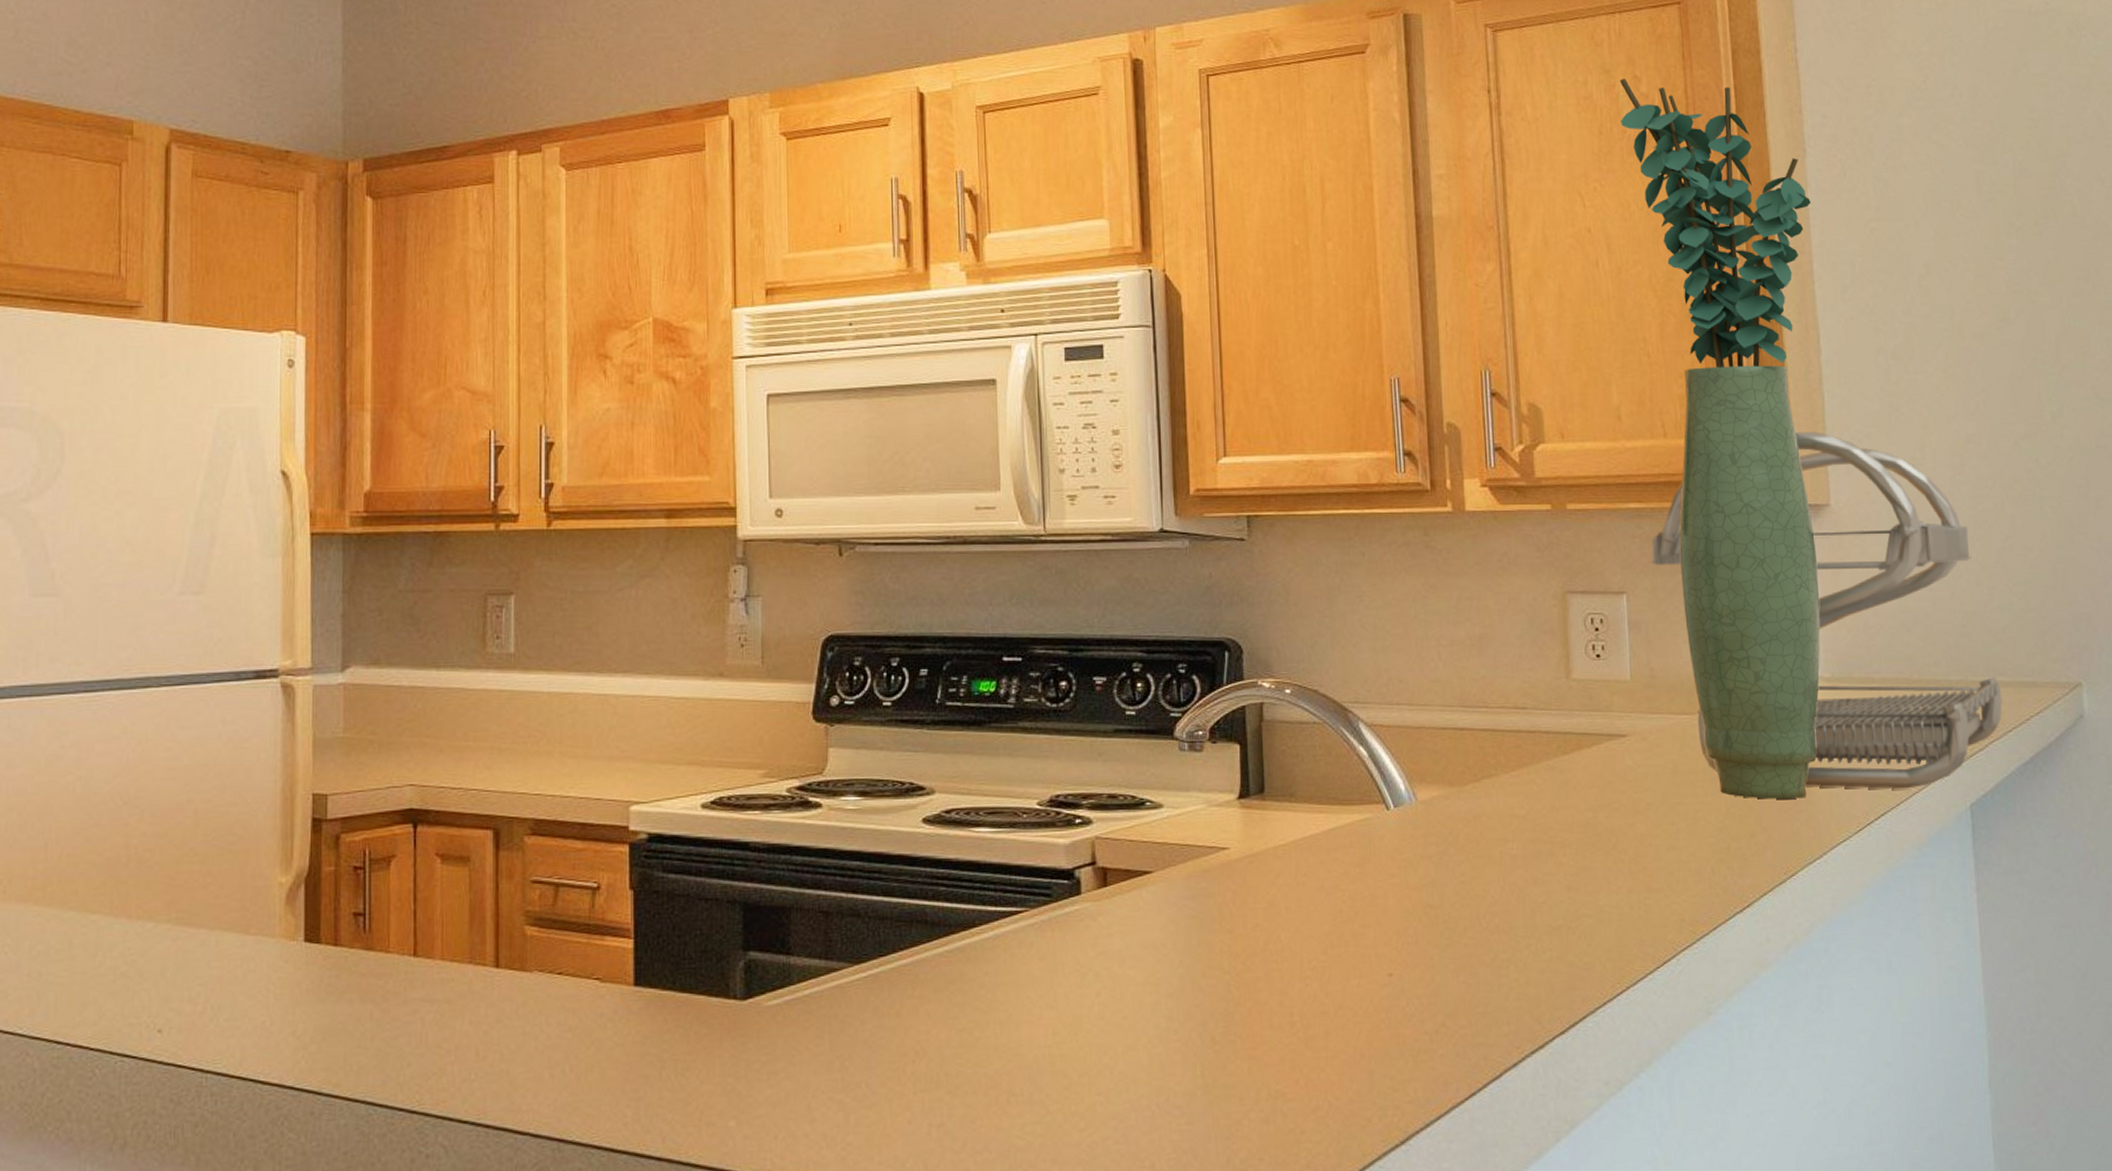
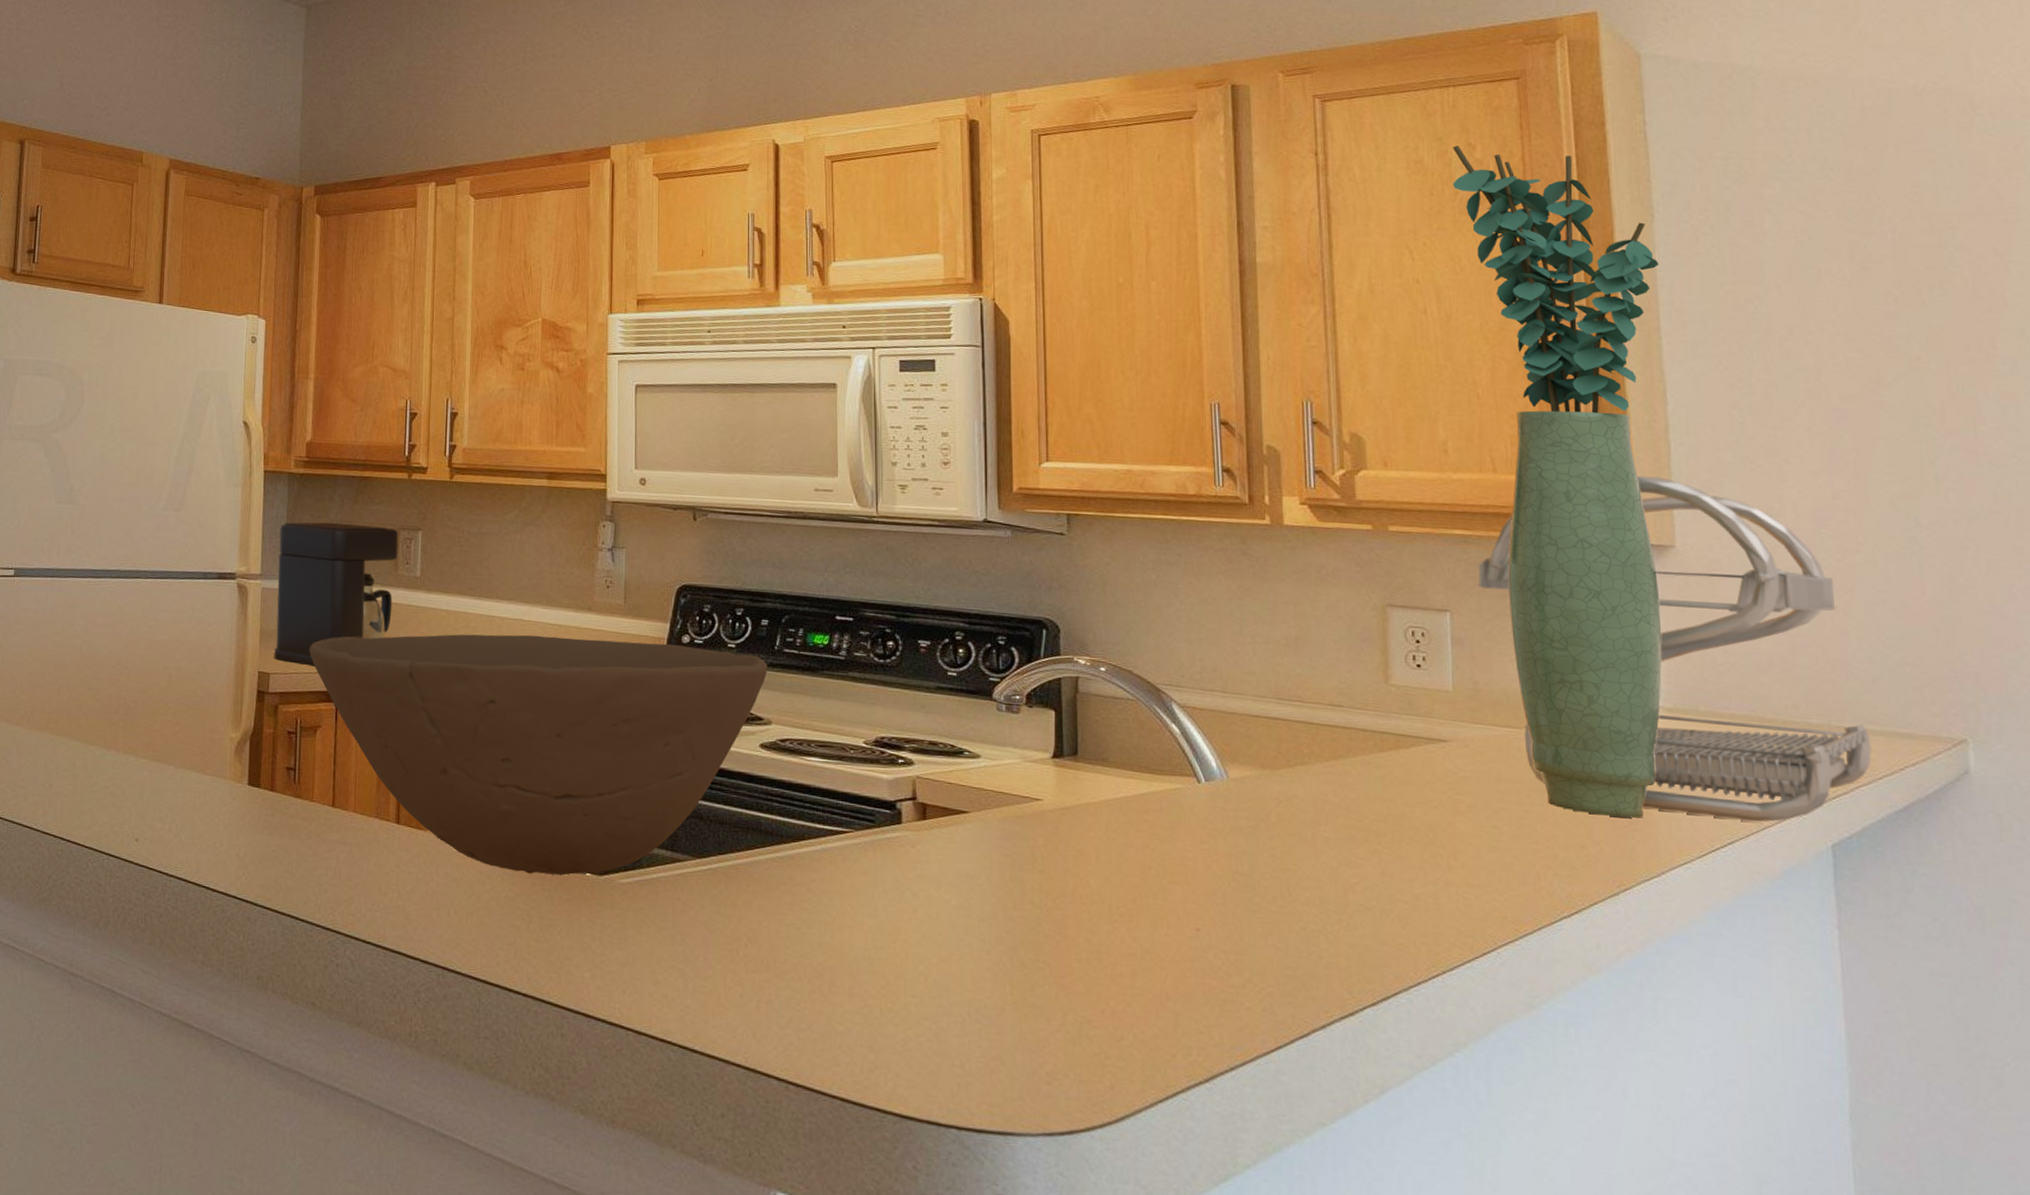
coffee maker: none [332,593,486,780] -> present [274,522,399,667]
bowl: none [378,708,928,1009] -> present [310,634,767,876]

